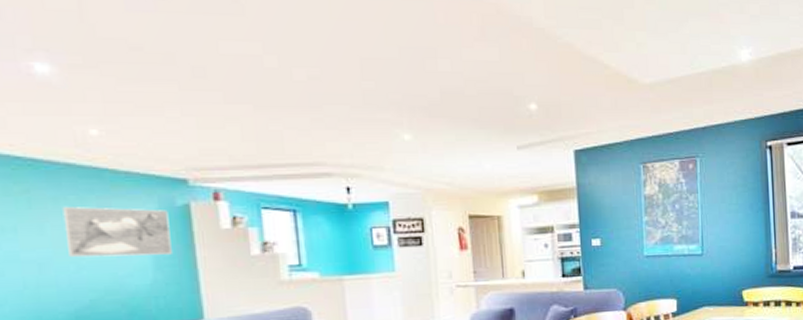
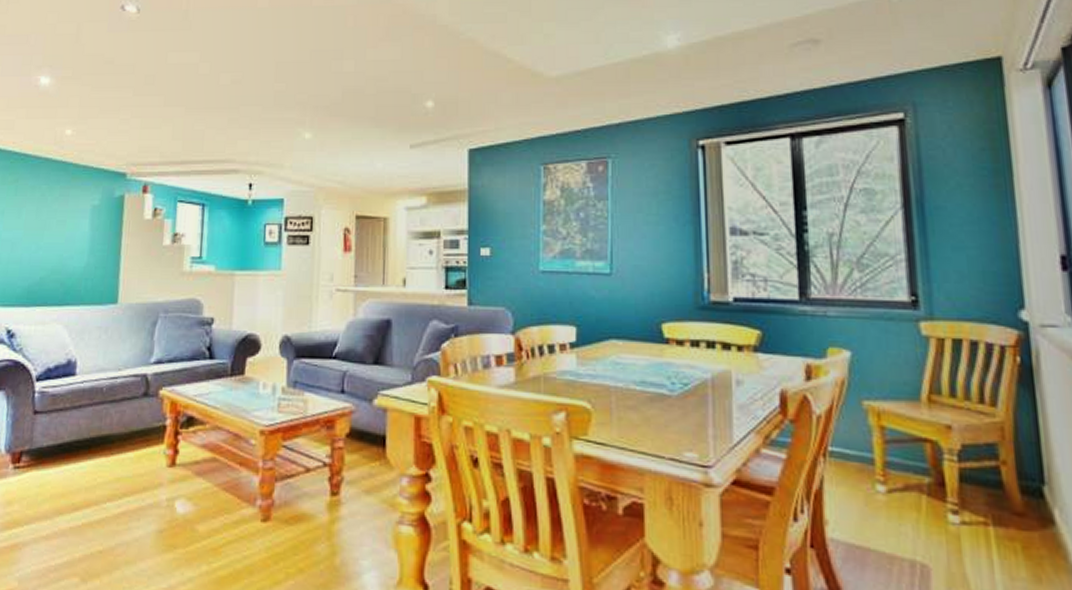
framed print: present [62,207,172,258] -> none [33,195,108,240]

